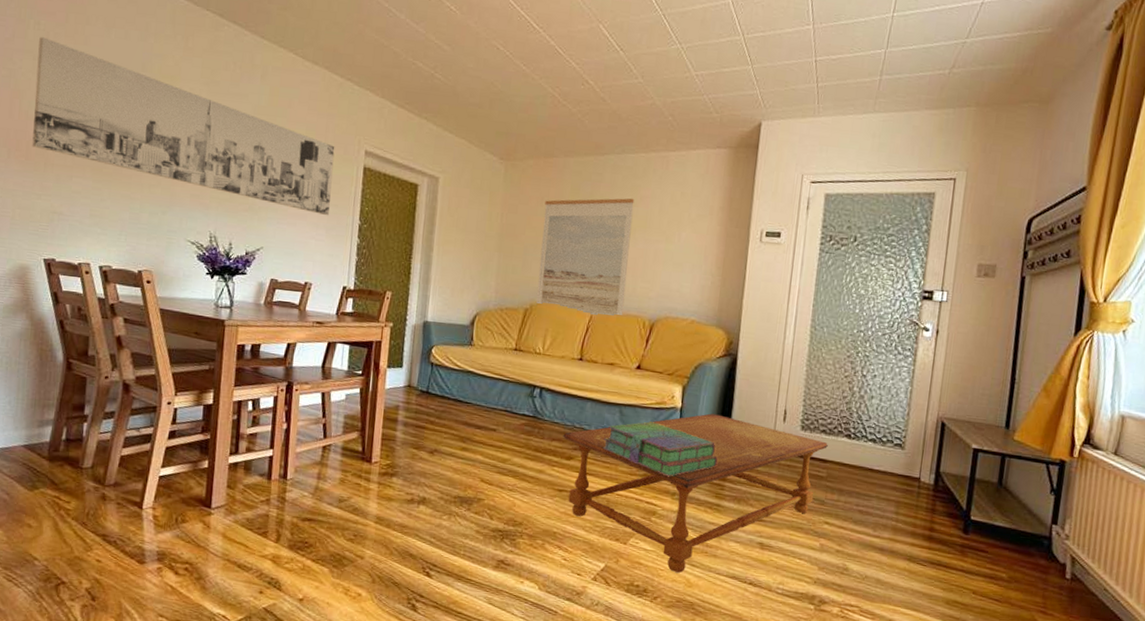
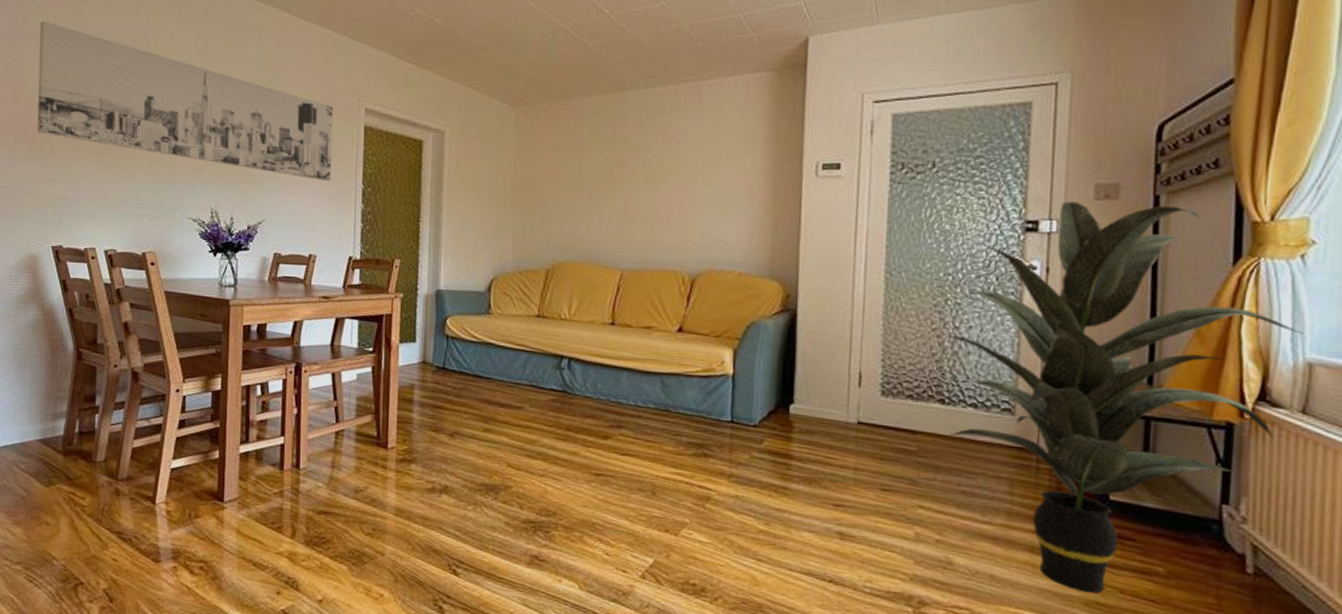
wall art: present [537,198,635,316] -> none [558,137,664,272]
coffee table: present [563,413,829,573] -> none [597,380,918,569]
stack of books: present [603,421,718,477] -> none [644,392,780,456]
indoor plant: none [853,276,1120,594] -> present [946,201,1304,594]

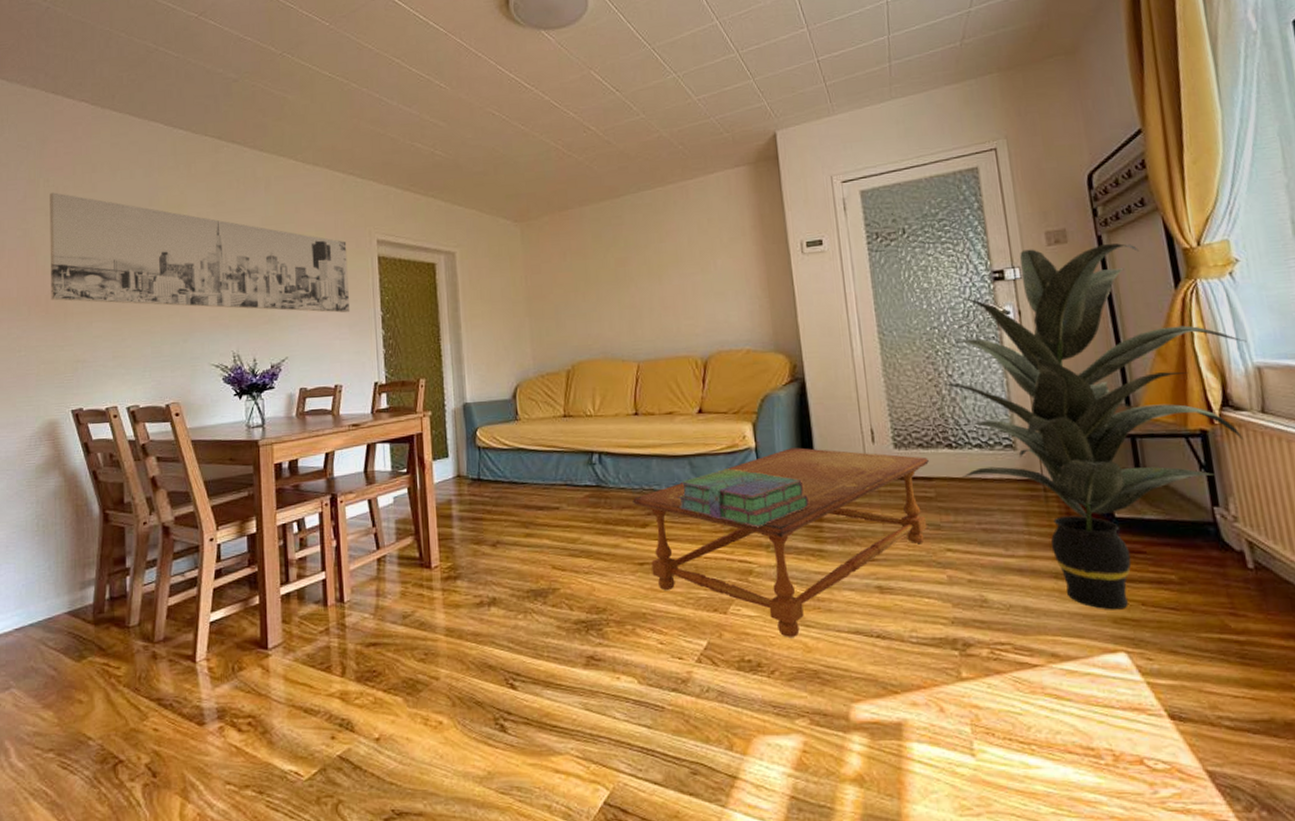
coffee table: none [597,380,918,569] -> present [633,447,930,637]
stack of books: none [644,392,780,456] -> present [678,469,809,528]

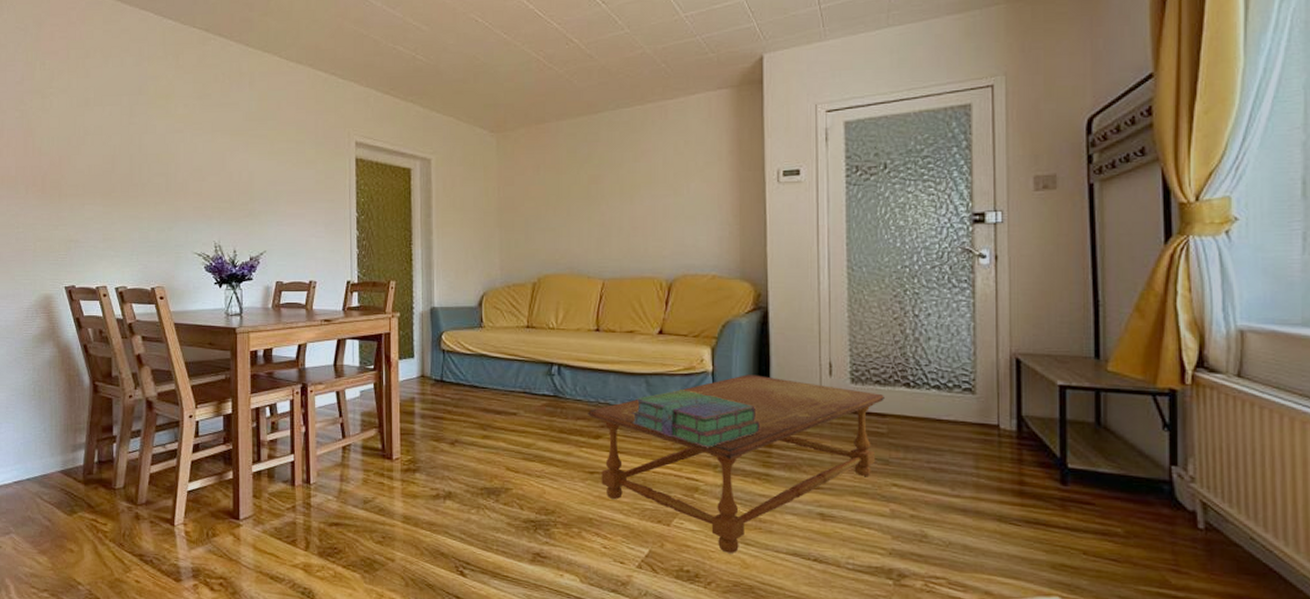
wall art: present [50,192,351,313] -> none [45,75,327,212]
indoor plant: present [943,243,1247,610] -> none [908,193,1234,557]

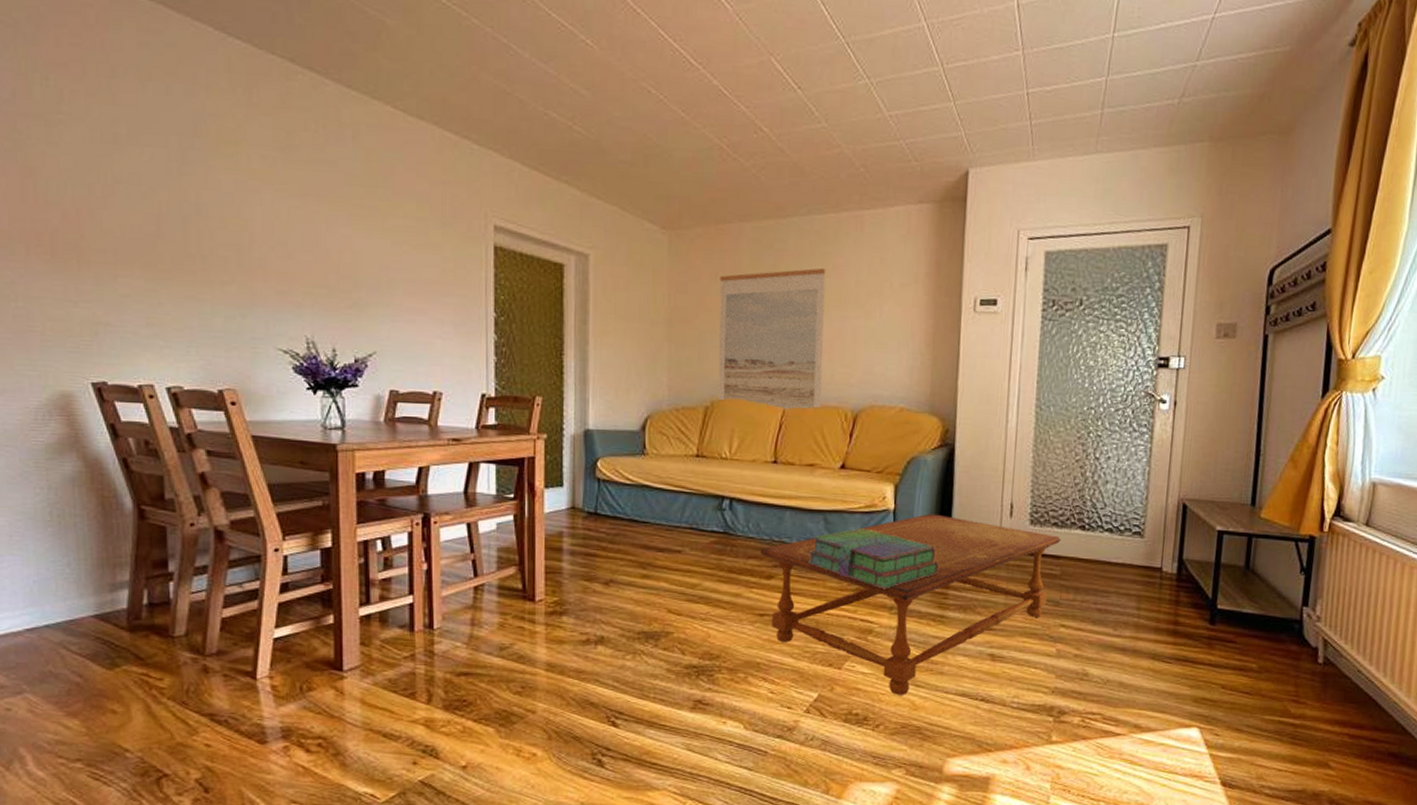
wall art: none [541,154,637,281] -> present [717,267,826,409]

